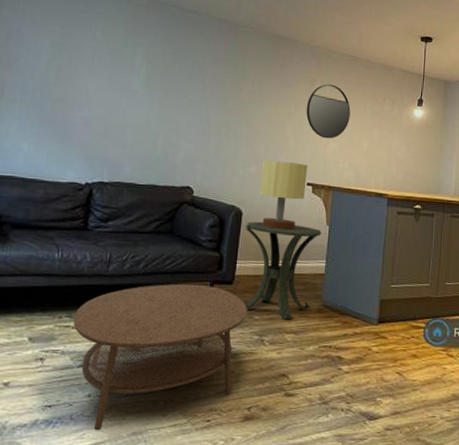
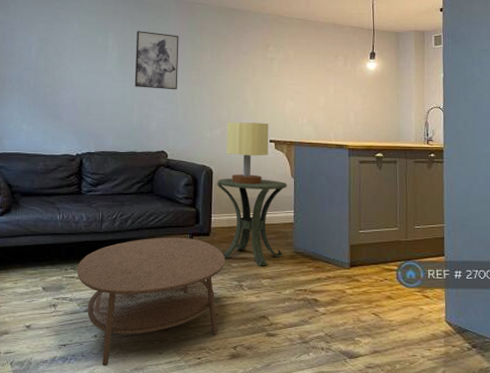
wall art: none [162,48,219,119] -> present [134,31,179,90]
home mirror: present [306,84,351,139] -> none [262,47,305,98]

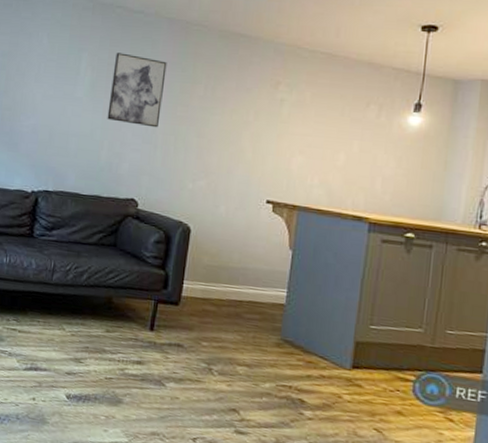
coffee table: present [77,237,226,367] -> none [20,298,195,435]
side table: present [217,178,287,266] -> none [189,240,283,351]
table lamp: present [226,122,269,185] -> none [210,172,268,253]

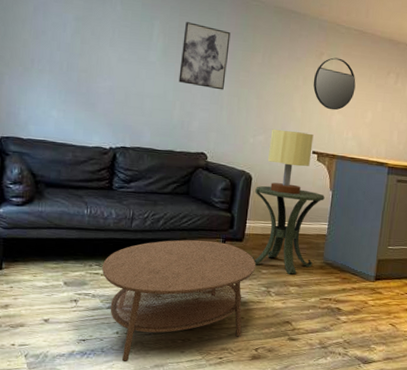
coffee table: none [20,298,195,435] -> present [102,239,257,362]
side table: none [189,240,283,351] -> present [251,185,325,275]
table lamp: none [210,172,268,253] -> present [268,129,314,195]
home mirror: none [267,87,323,151] -> present [313,57,356,111]

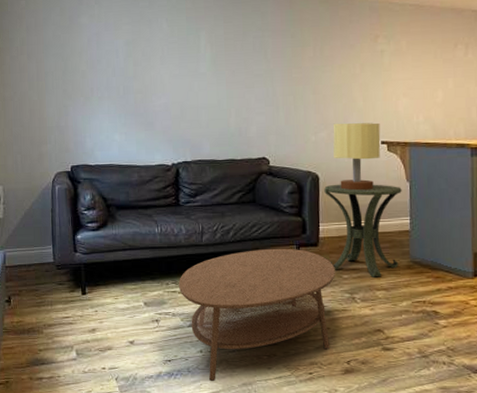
wall art: present [178,22,231,90] -> none [230,27,278,91]
home mirror: present [313,57,356,111] -> none [371,38,420,95]

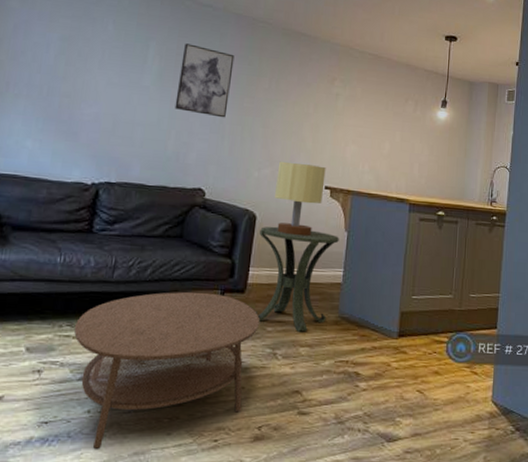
wall art: none [230,27,278,91] -> present [174,43,235,118]

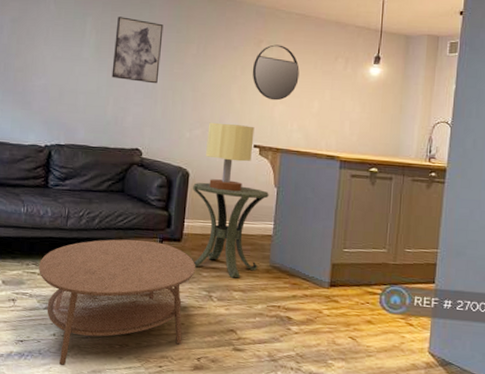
home mirror: none [325,83,372,141] -> present [252,44,300,101]

